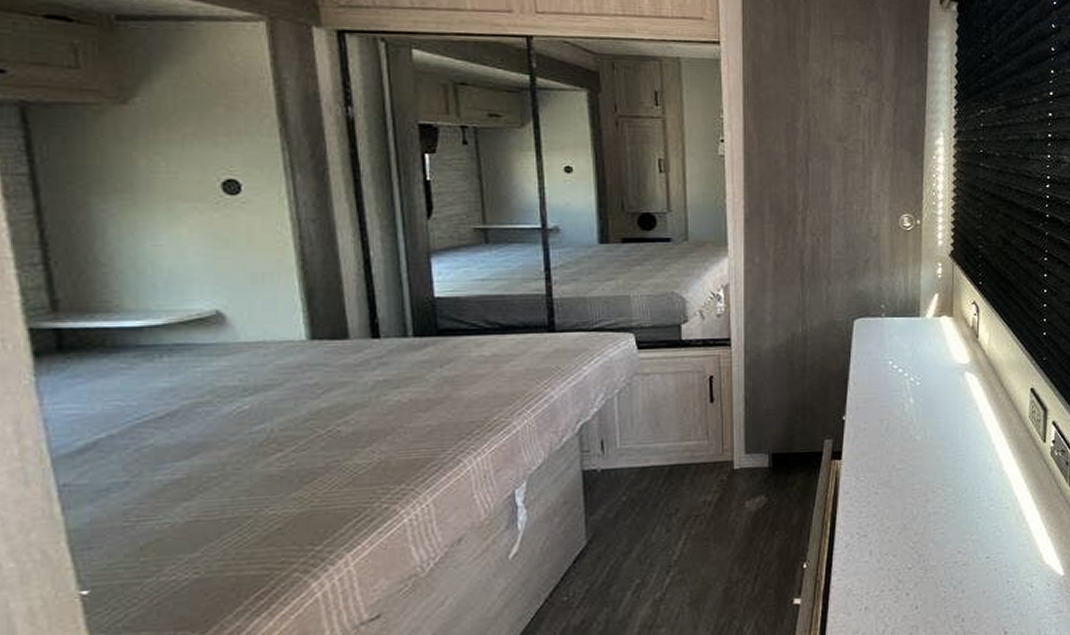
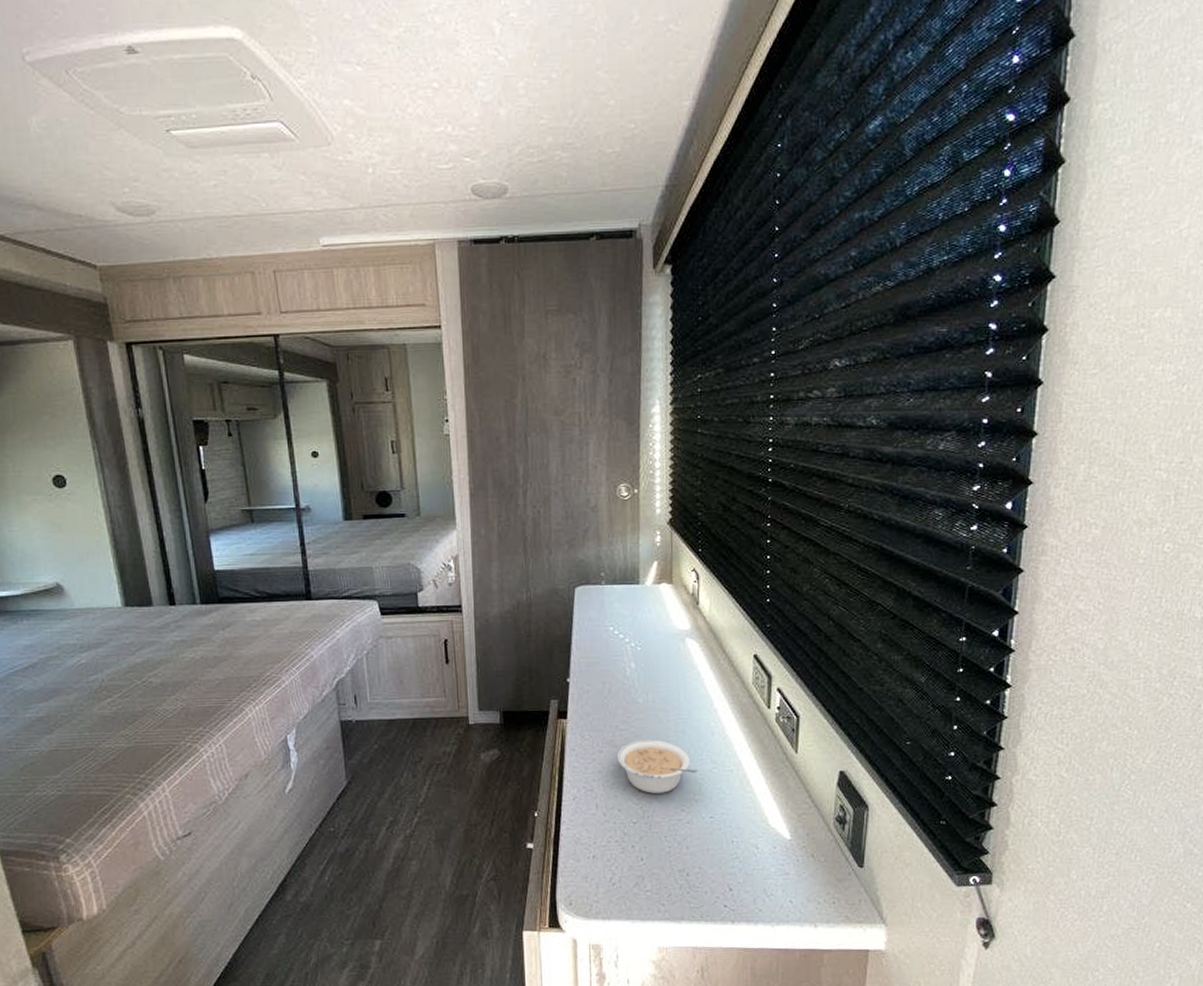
legume: none [893,478,976,536] -> present [617,739,699,793]

